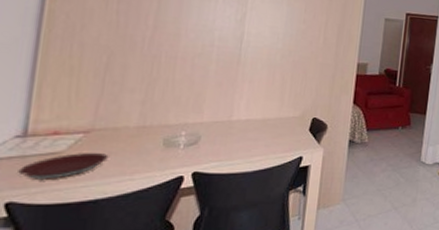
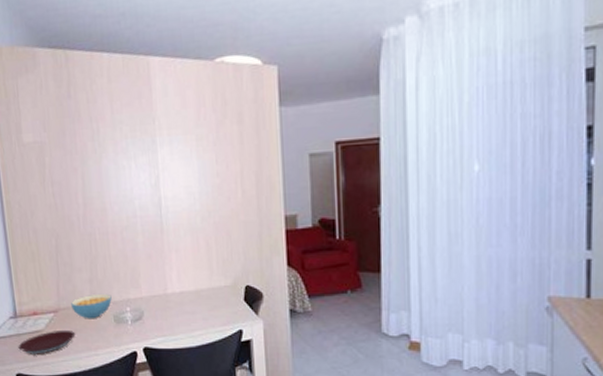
cereal bowl: none [110,116,166,142] -> present [71,293,112,319]

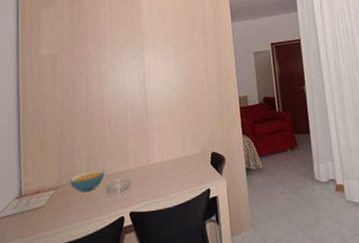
plate: present [18,329,76,354] -> none [20,203,72,229]

